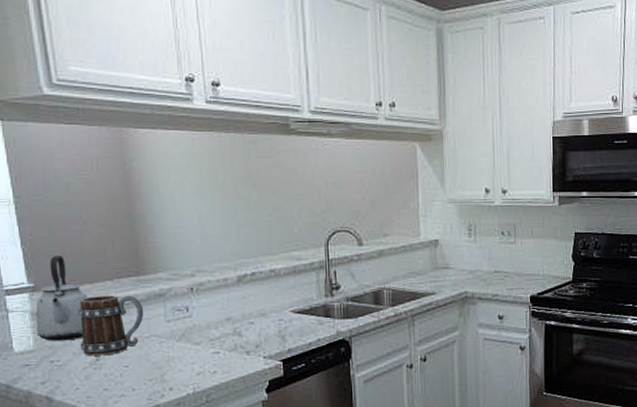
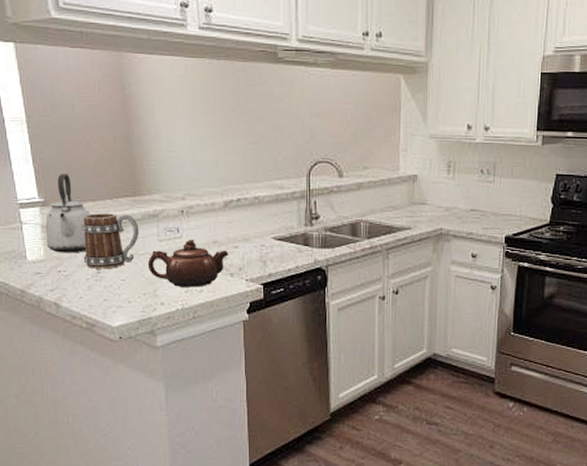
teapot: none [154,318,245,370] -> present [147,240,229,287]

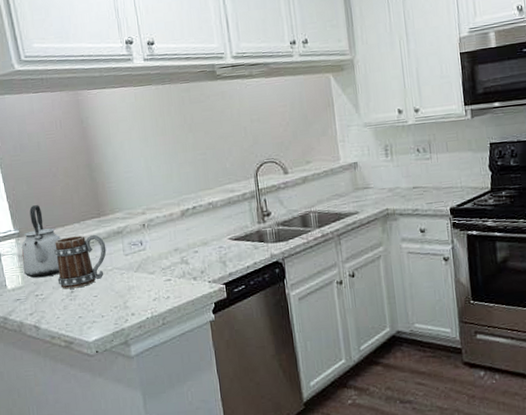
teapot: present [147,240,229,287] -> none [116,250,191,297]

